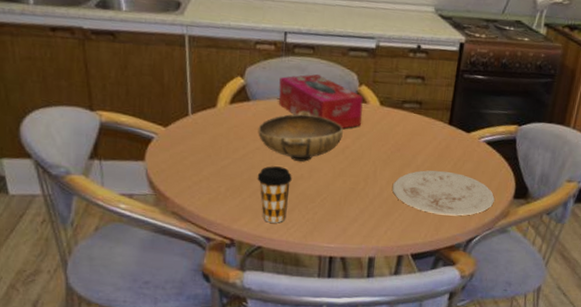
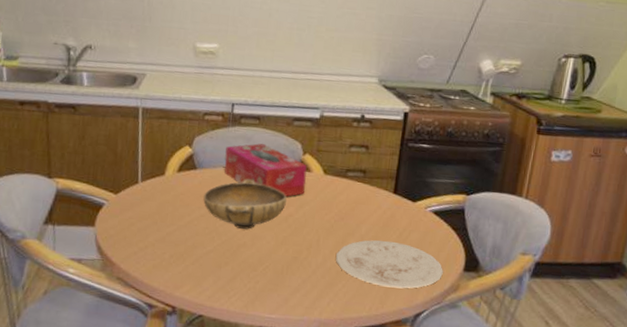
coffee cup: present [257,166,292,223] -> none [200,233,235,292]

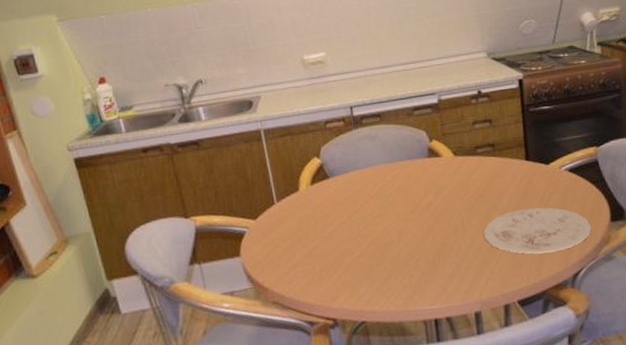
bowl: present [203,179,287,230] -> none [341,176,424,227]
tissue box: present [224,143,307,197] -> none [353,139,439,186]

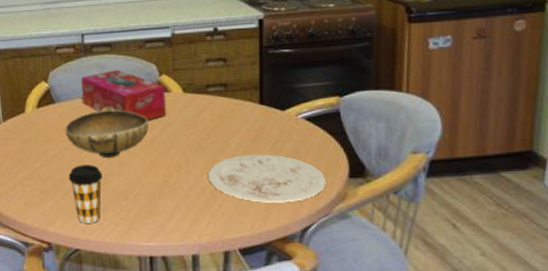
bowl: none [341,176,424,227] -> present [65,107,149,157]
coffee cup: none [348,236,384,295] -> present [68,165,102,223]
tissue box: none [353,139,439,186] -> present [81,70,166,120]

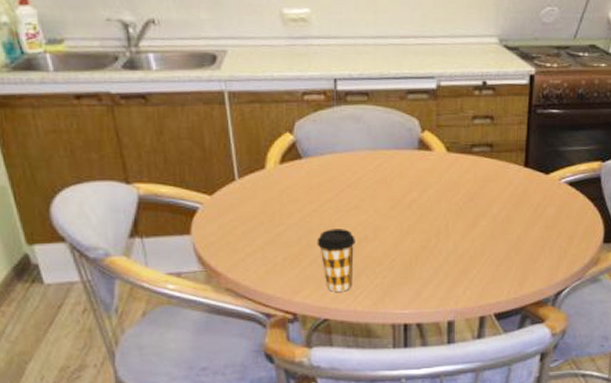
bowl: present [65,107,149,157] -> none [313,165,408,221]
tissue box: present [81,70,166,120] -> none [333,123,427,181]
plate: present [208,154,326,203] -> none [468,218,582,268]

